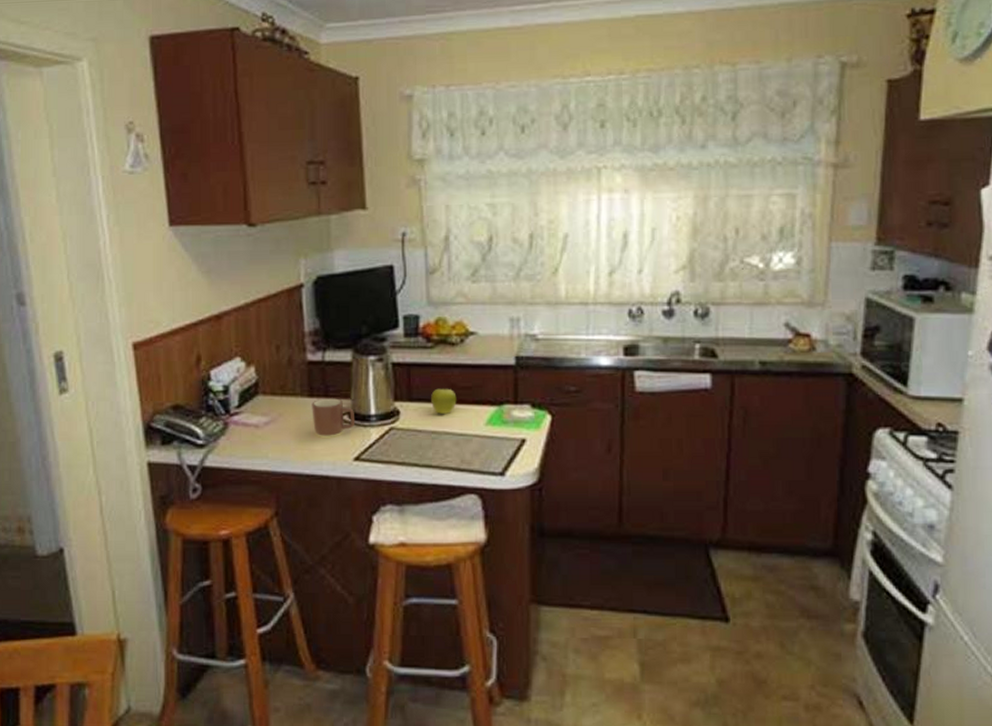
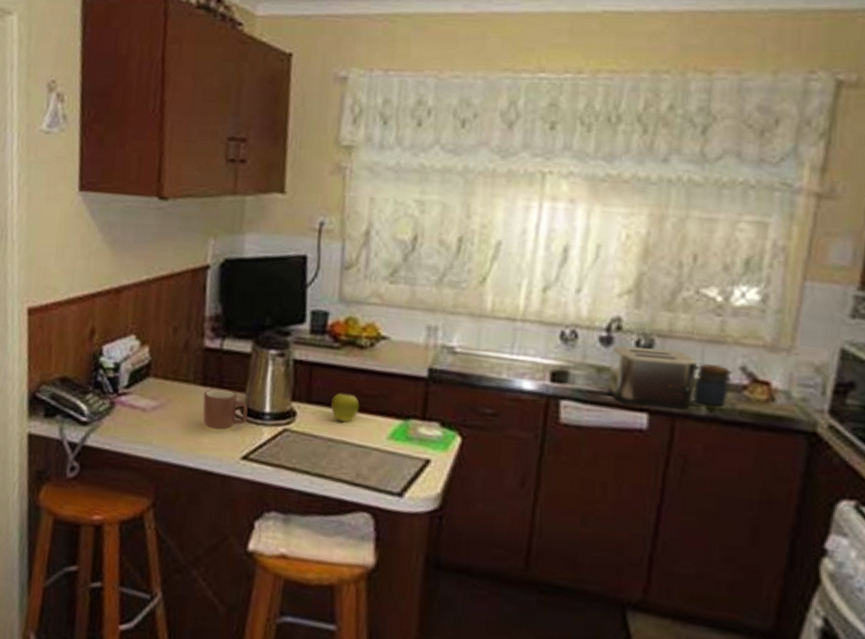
toaster: none [673,315,750,369] -> present [607,345,700,411]
jar: none [747,323,778,363] -> present [693,362,732,408]

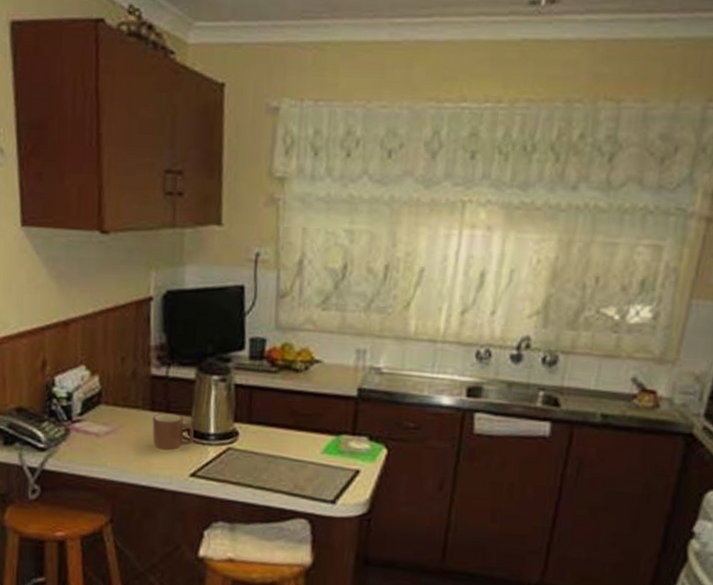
fruit: present [331,392,360,422] -> none [270,412,296,439]
toaster: present [607,345,700,411] -> none [516,362,597,419]
jar: present [693,362,732,408] -> none [590,375,624,415]

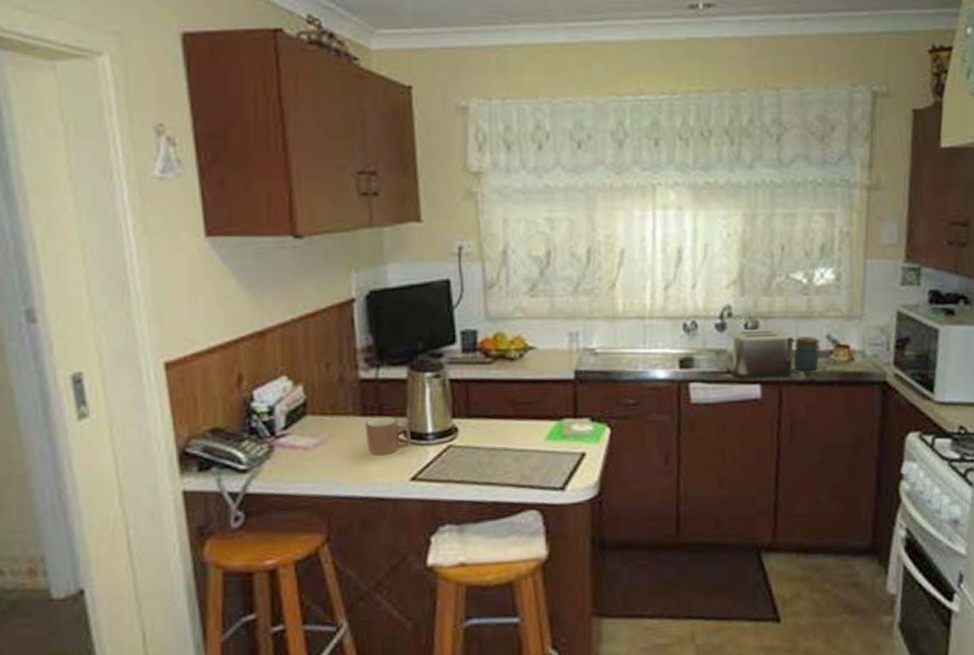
toaster: none [516,362,597,419] -> present [725,328,796,380]
jar: none [590,375,624,415] -> present [793,335,821,373]

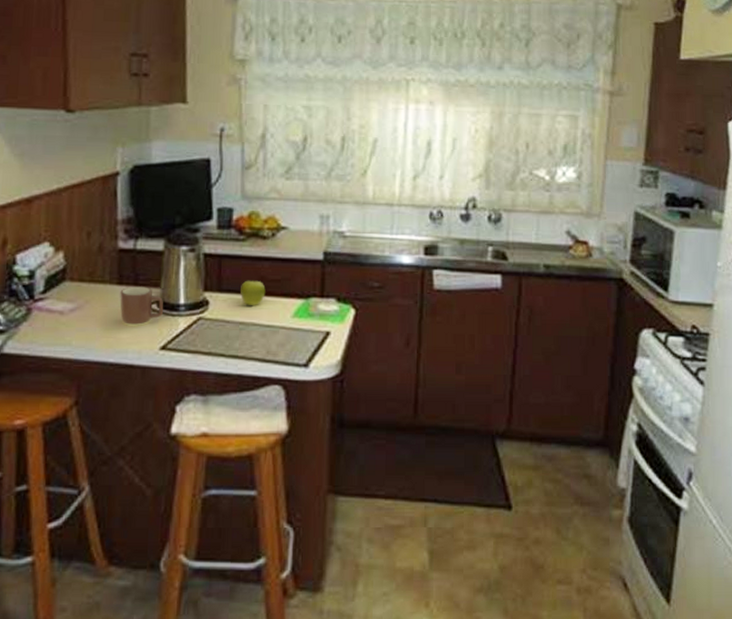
fruit: none [490,403,516,430] -> present [240,279,266,305]
toaster: present [725,328,796,380] -> none [468,220,537,270]
jar: present [793,335,821,373] -> none [533,230,560,266]

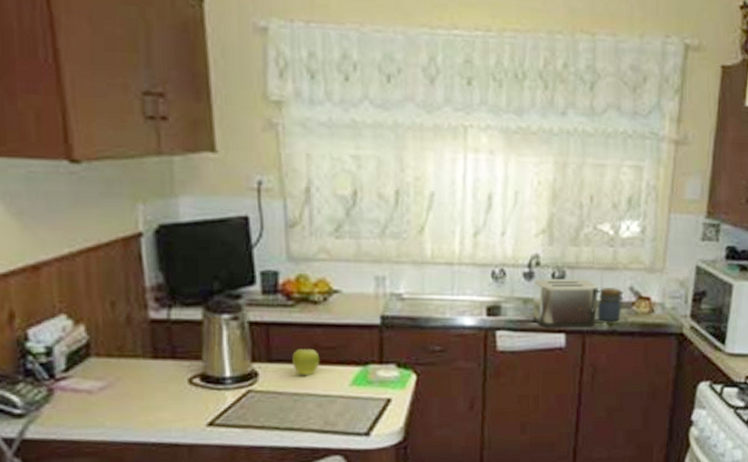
mug: present [120,286,164,326] -> none [156,360,208,403]
toaster: none [468,220,537,270] -> present [532,278,601,329]
jar: none [533,230,560,266] -> present [597,287,623,323]

